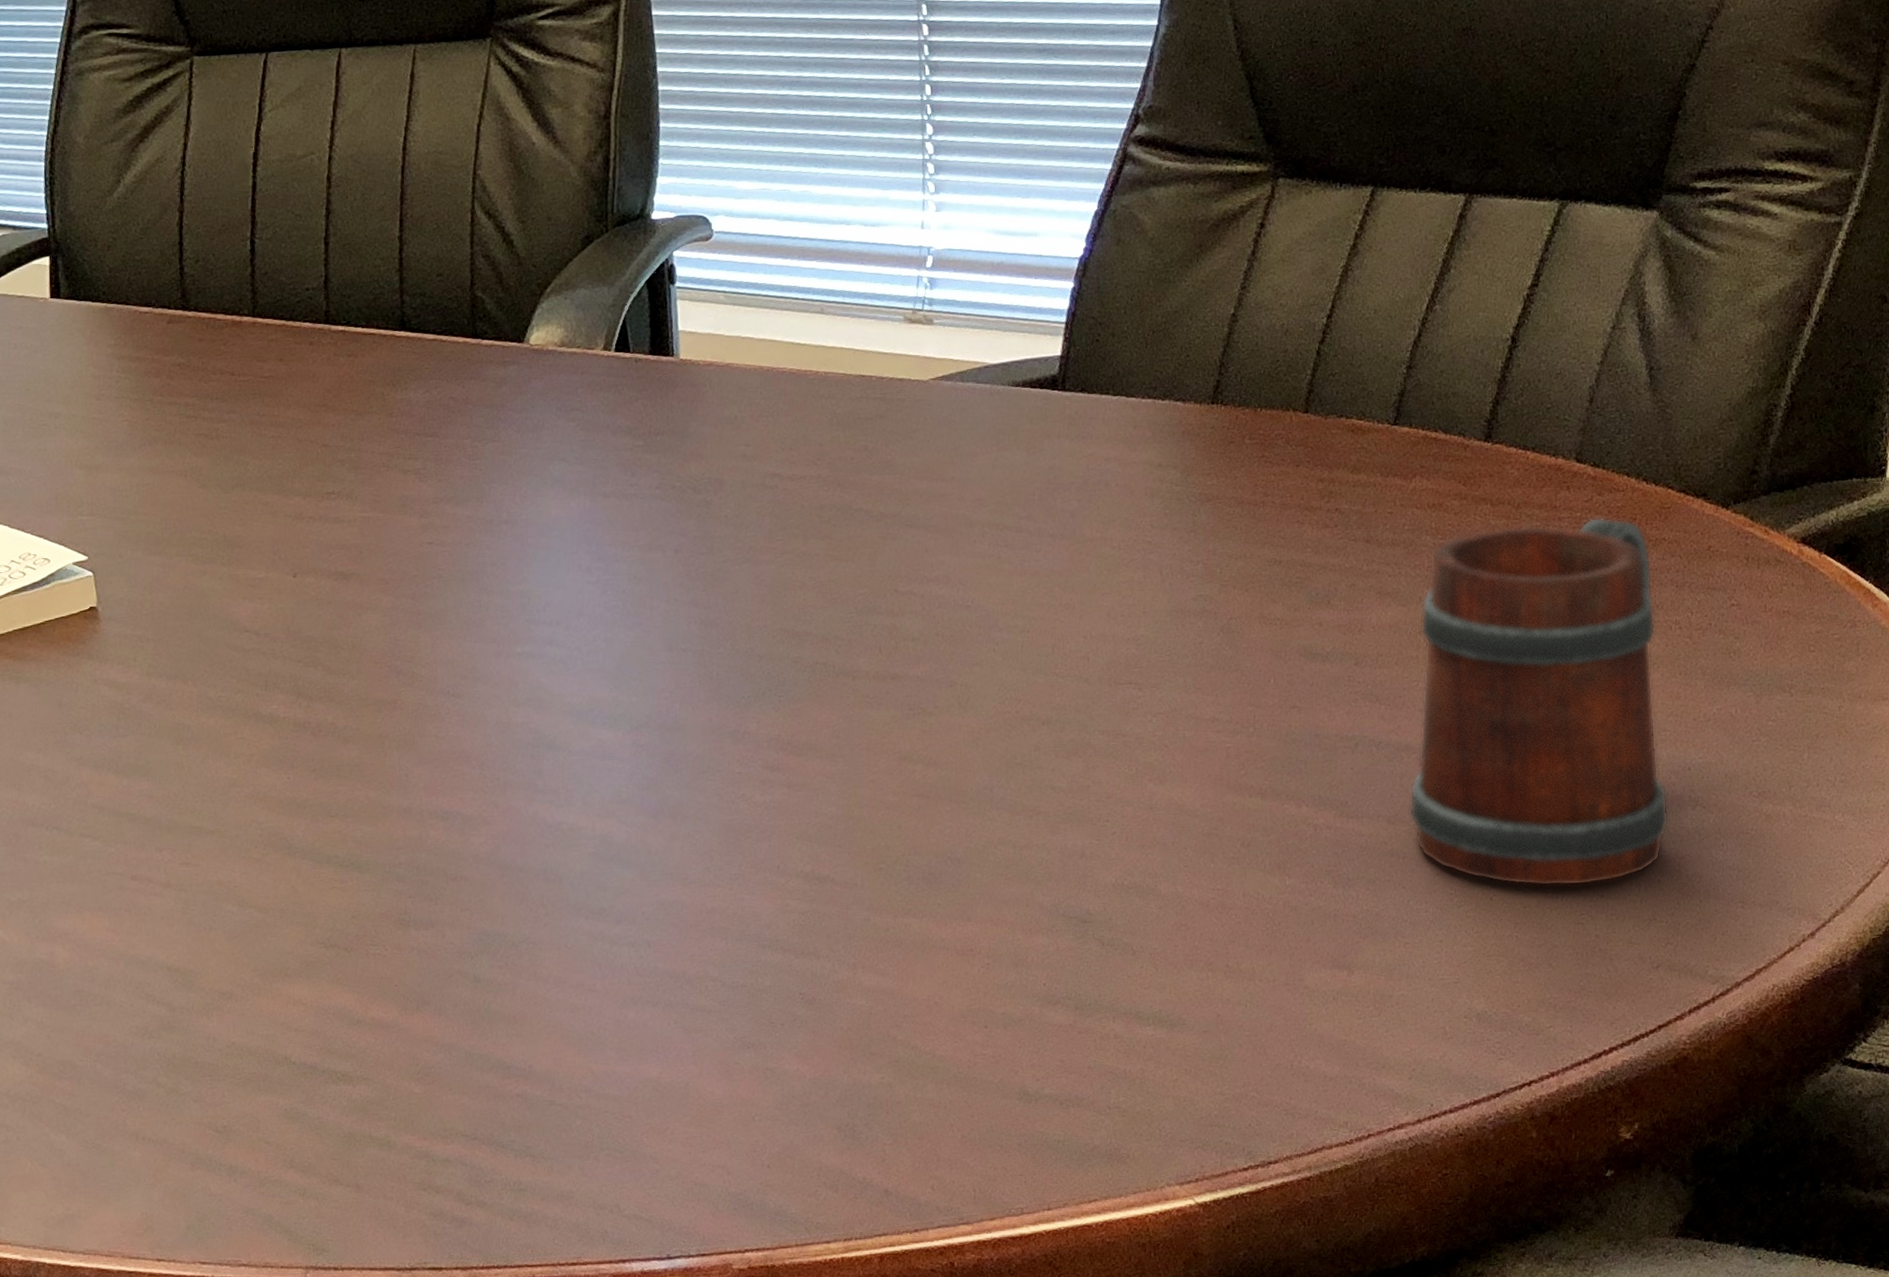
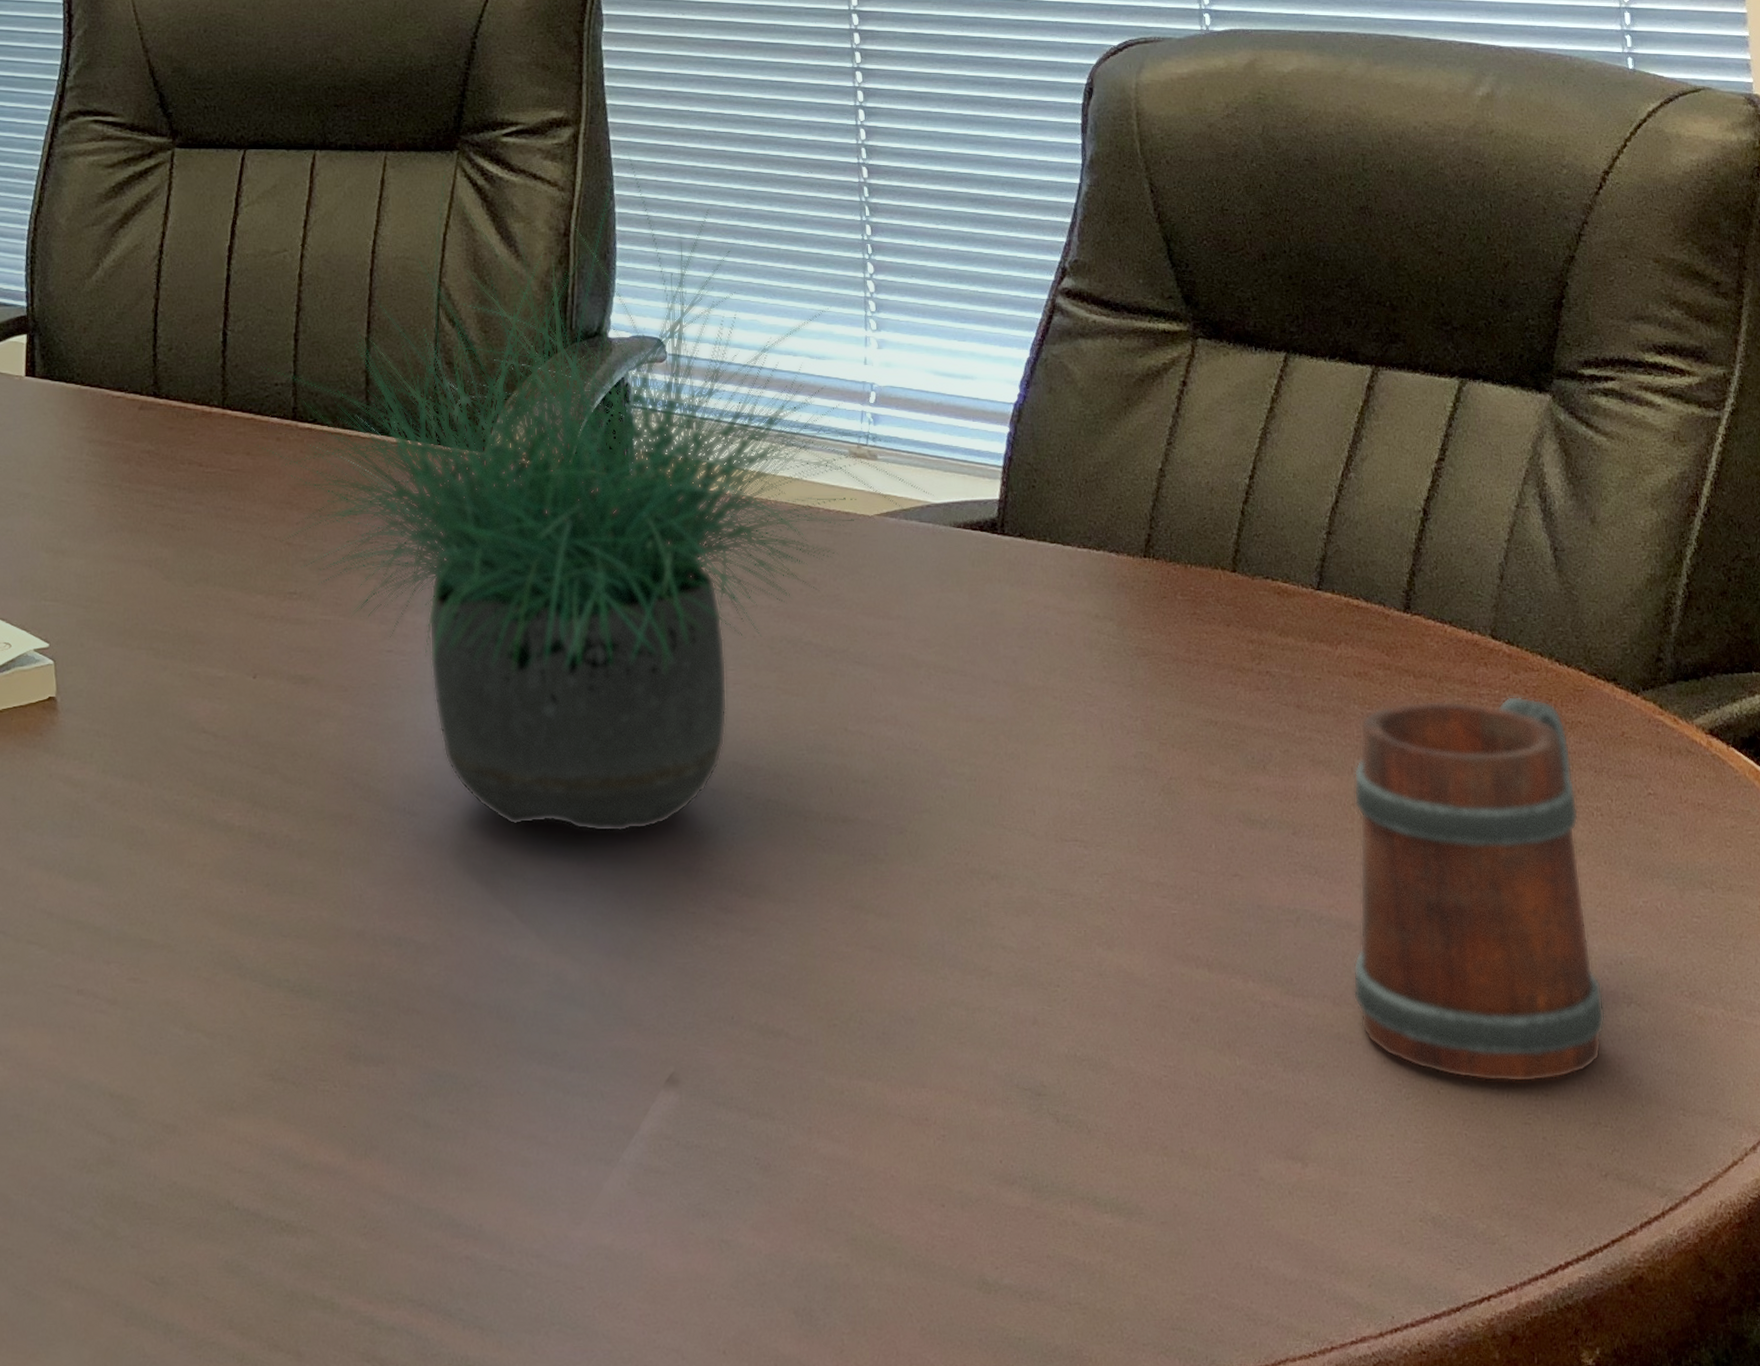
potted plant: none [287,31,992,703] -> present [254,157,934,832]

